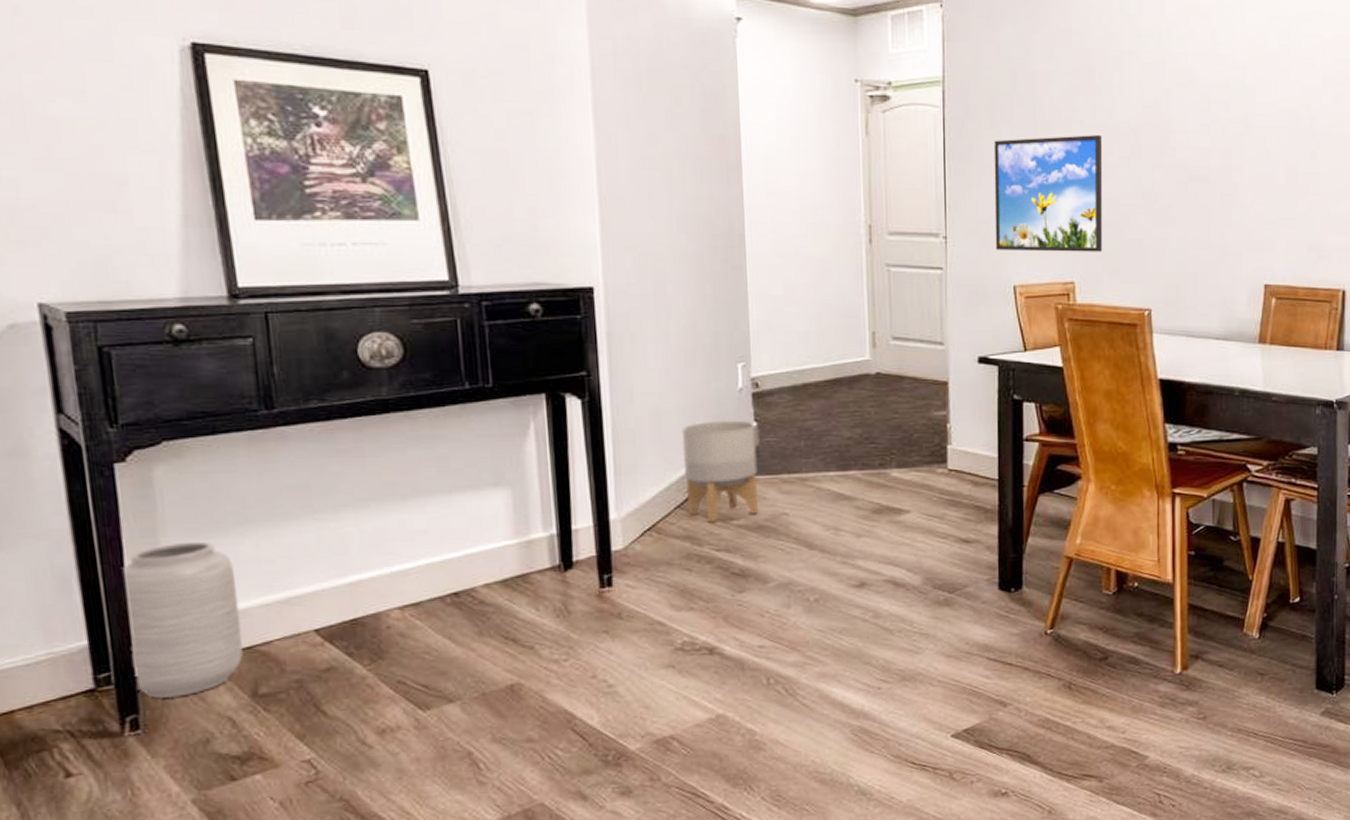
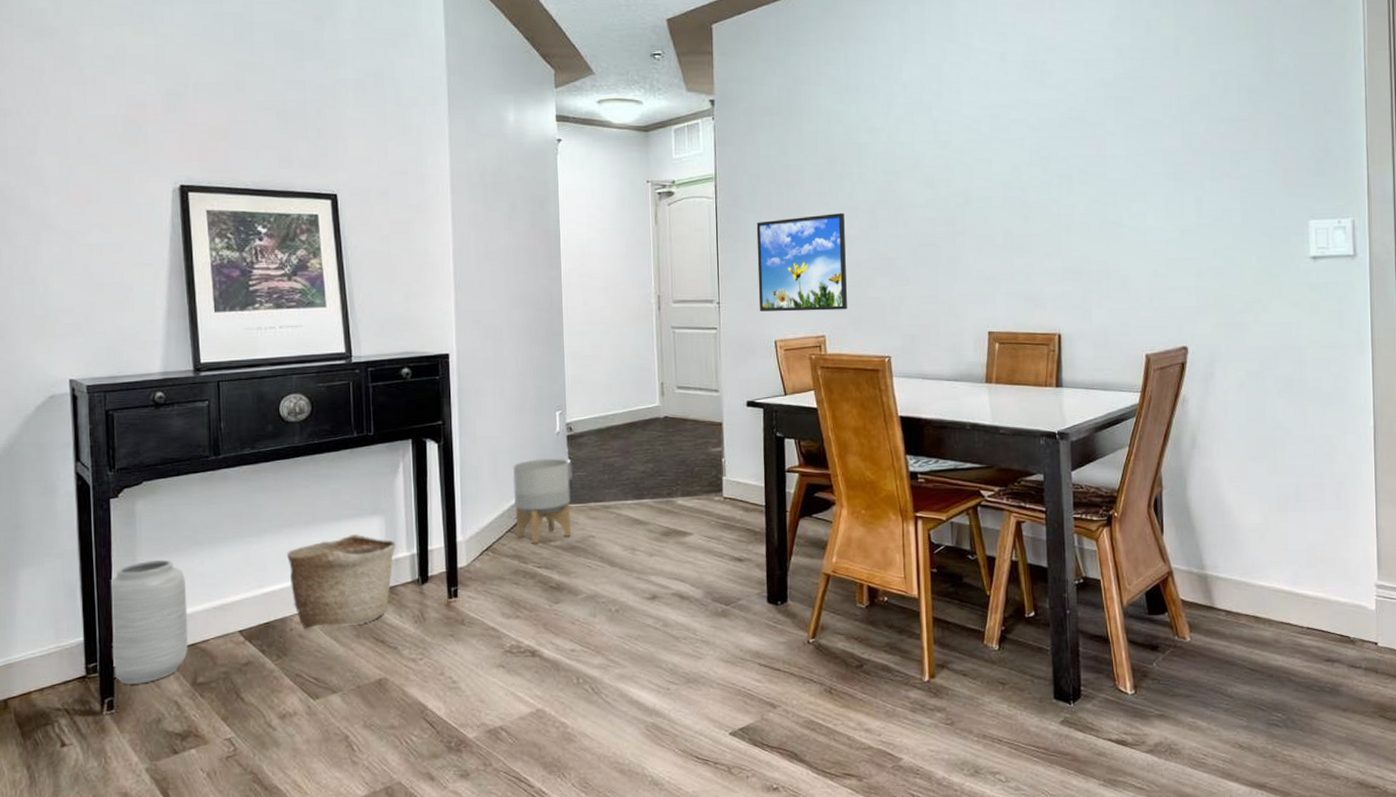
basket: none [378,509,528,627] -> present [287,534,396,629]

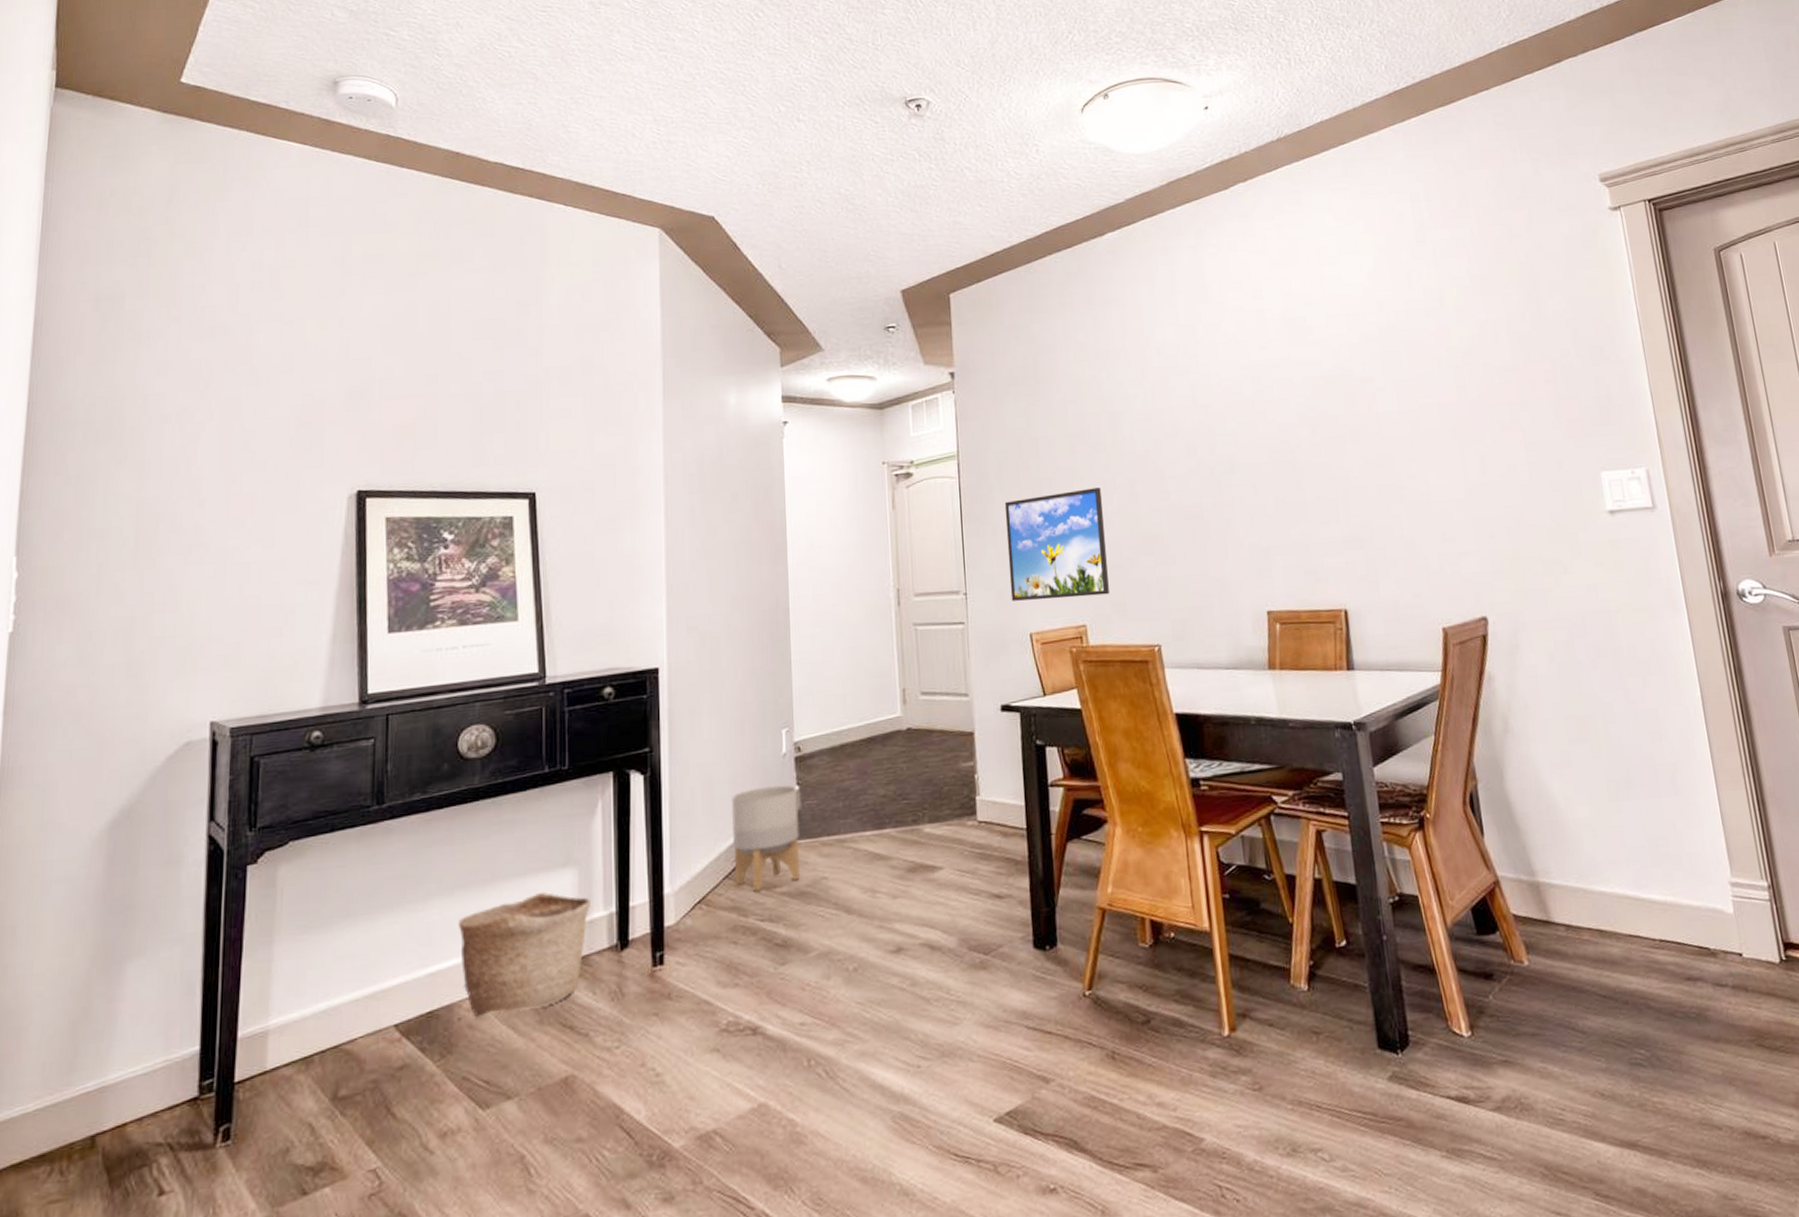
vase: present [110,559,189,685] -> none [233,938,333,1105]

